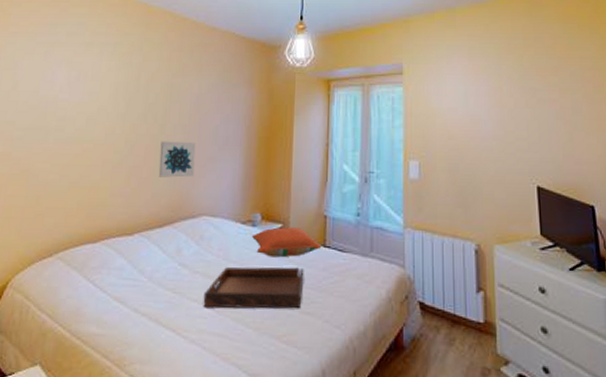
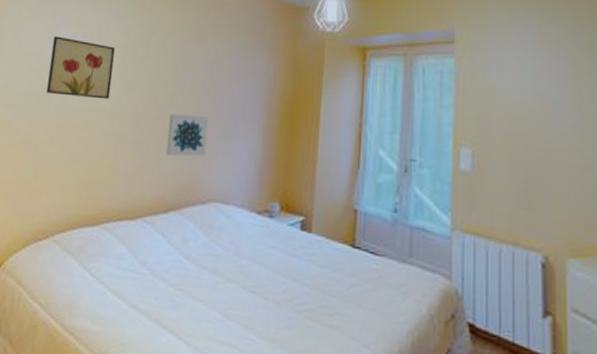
wall art: none [44,75,107,130] -> present [46,36,115,100]
serving tray: present [203,266,304,309] -> none [209,264,328,320]
pillow: present [251,227,322,258] -> none [267,220,350,257]

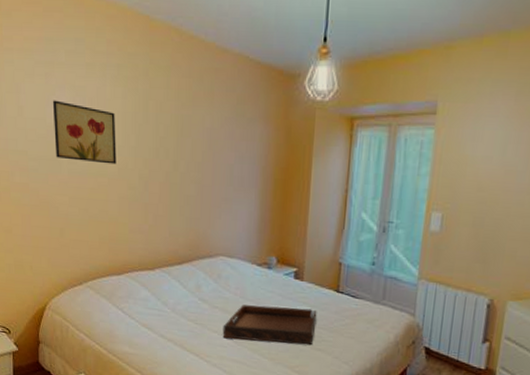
wall art: present [165,114,209,157] -> none [174,178,210,217]
serving tray: none [209,264,328,320] -> present [222,305,317,345]

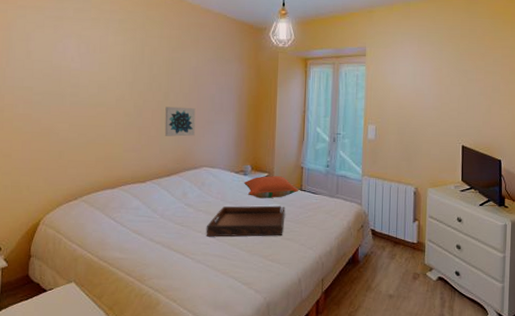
wall art: present [52,100,117,165] -> none [59,46,116,97]
wall art: none [174,178,210,217] -> present [164,106,196,137]
pillow: none [267,271,335,300] -> present [243,176,299,199]

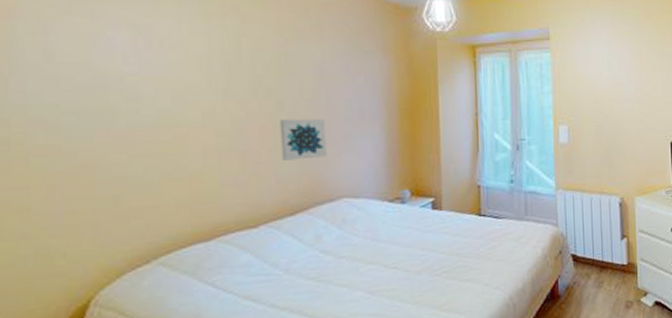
serving tray: present [206,205,285,237] -> none [353,238,461,292]
pillow: present [243,176,299,199] -> none [401,200,477,232]

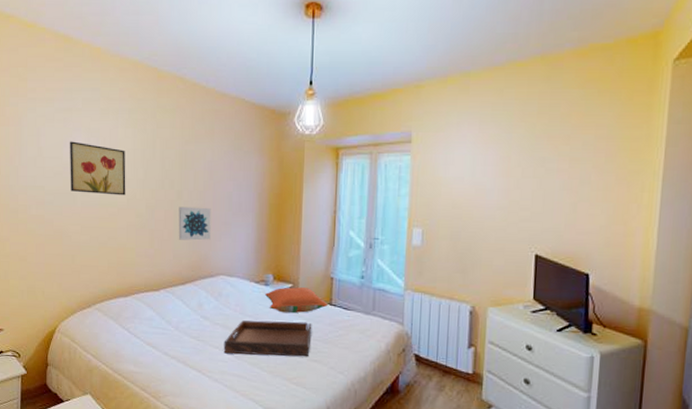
wall art: none [100,41,199,111] -> present [69,141,126,196]
serving tray: none [353,238,461,292] -> present [223,320,312,357]
pillow: none [401,200,477,232] -> present [264,287,328,314]

